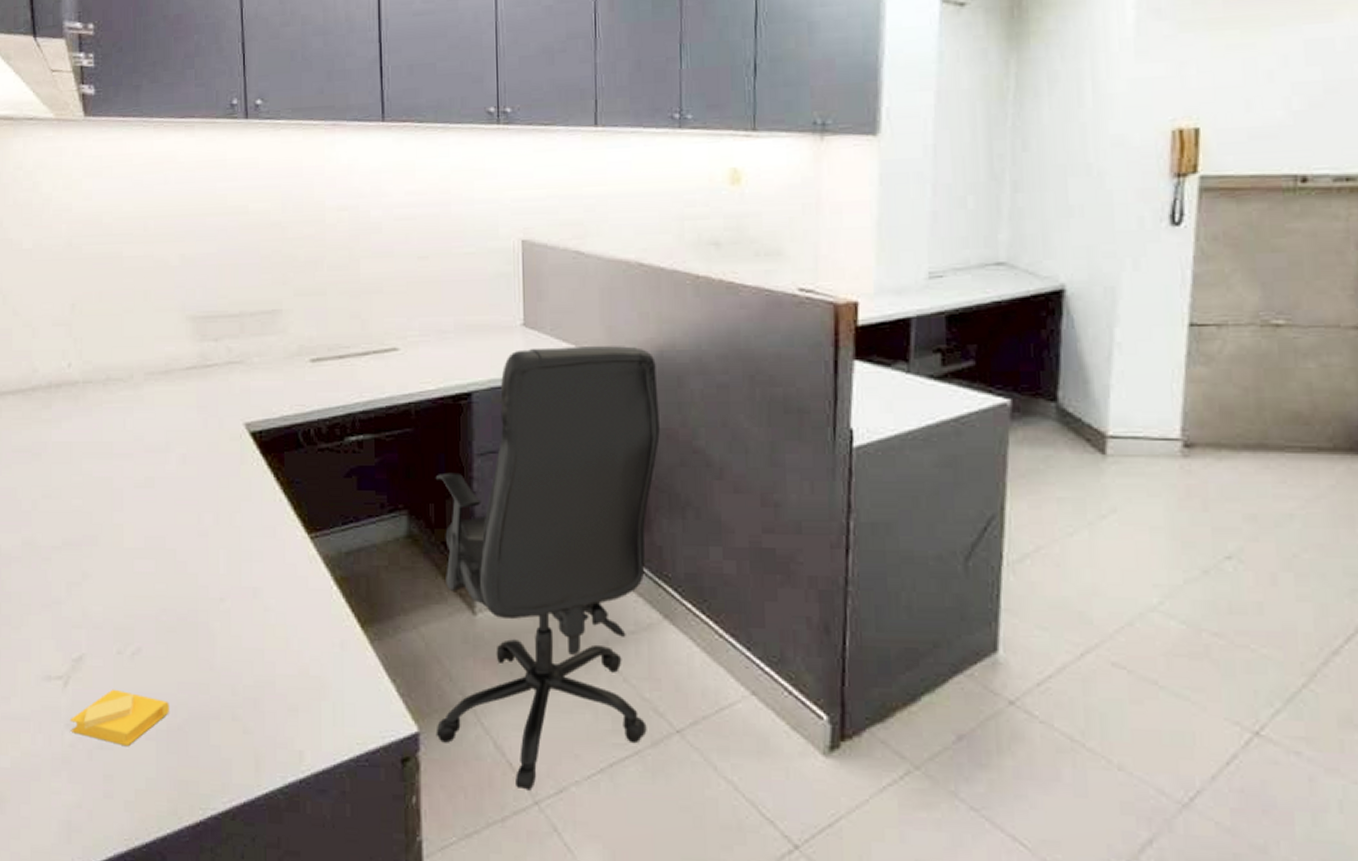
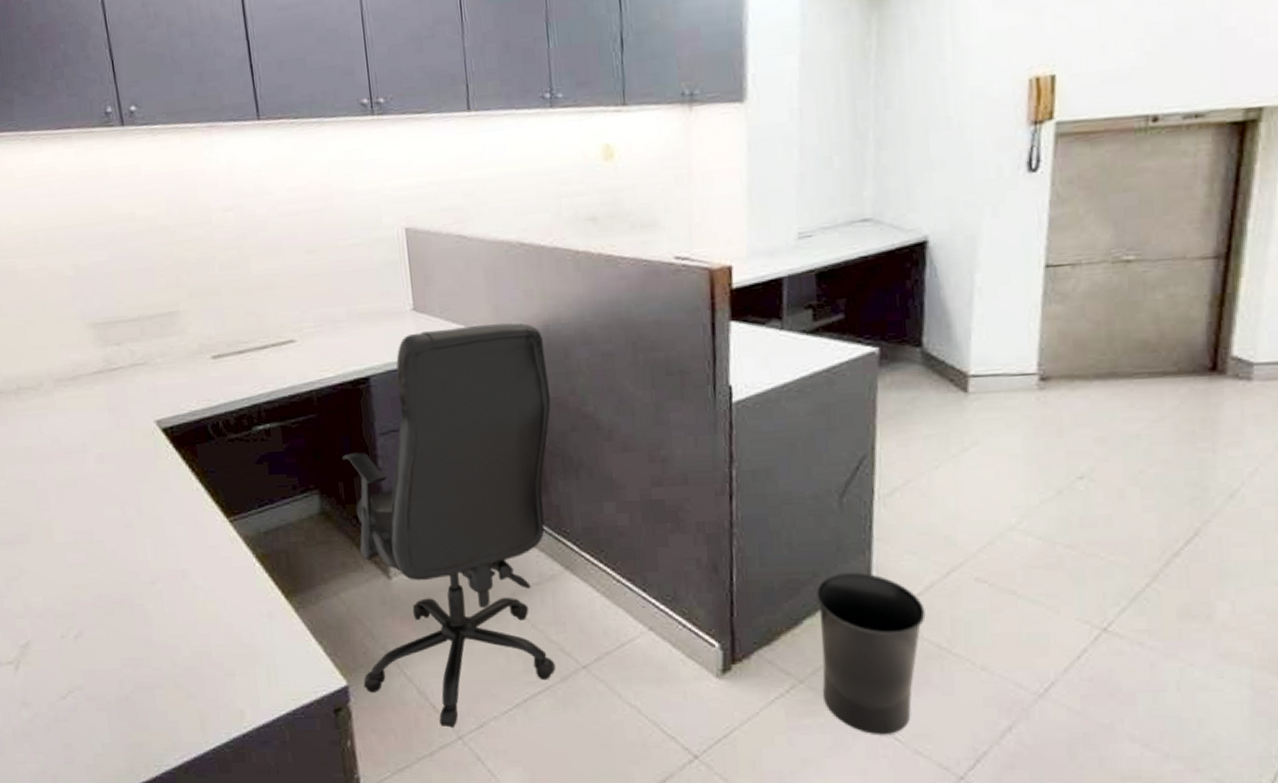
sticky notes: present [69,689,169,747] -> none [24,669,116,718]
waste bin: none [936,644,1057,838] -> present [815,571,926,734]

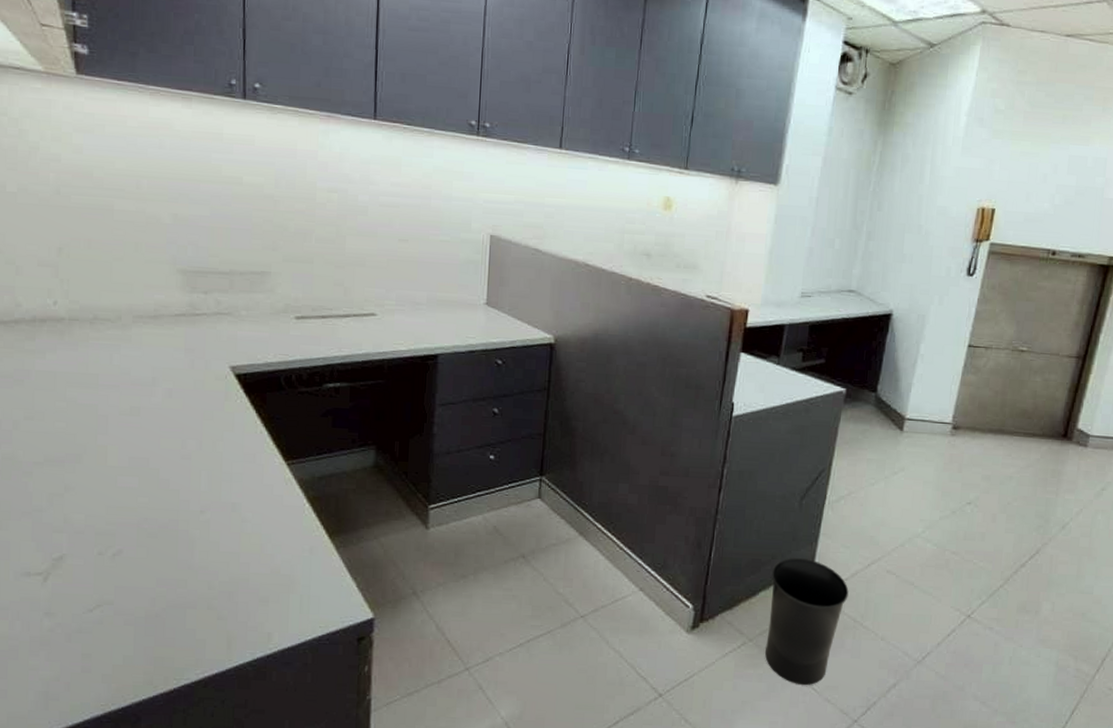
office chair: present [341,323,556,728] -> none [388,323,591,660]

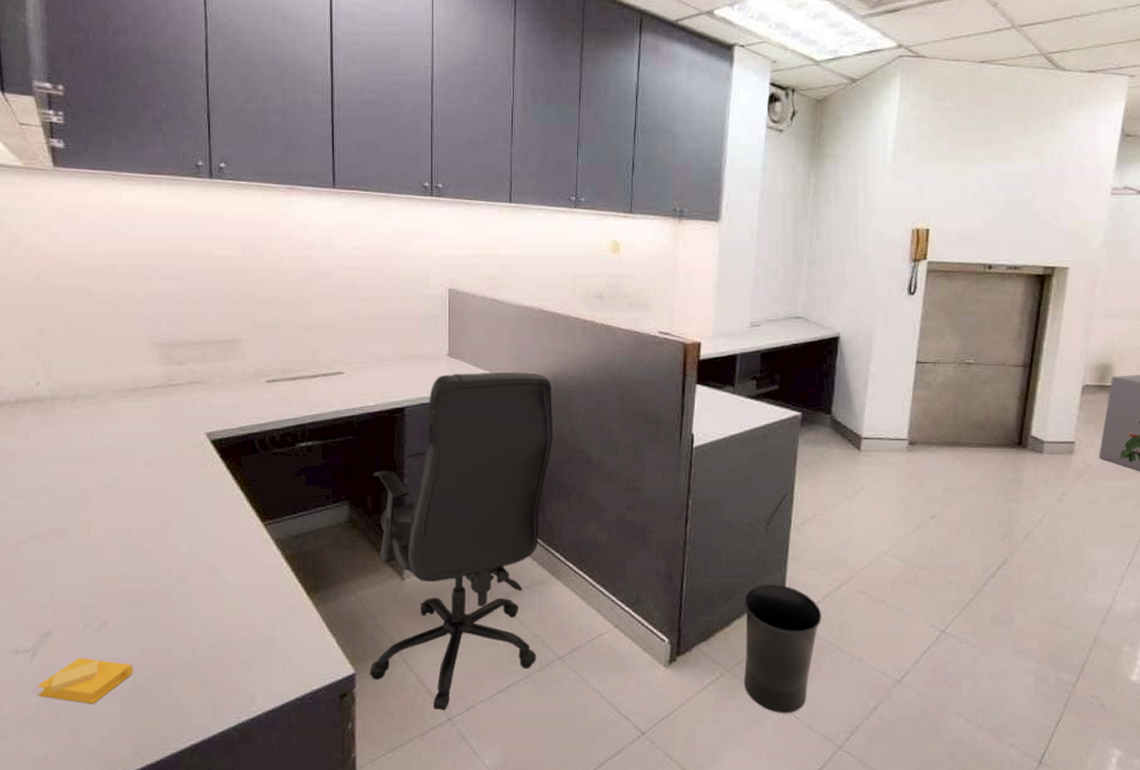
sticky notes: none [48,583,148,631] -> present [36,657,133,705]
office chair: none [388,323,591,660] -> present [369,372,553,711]

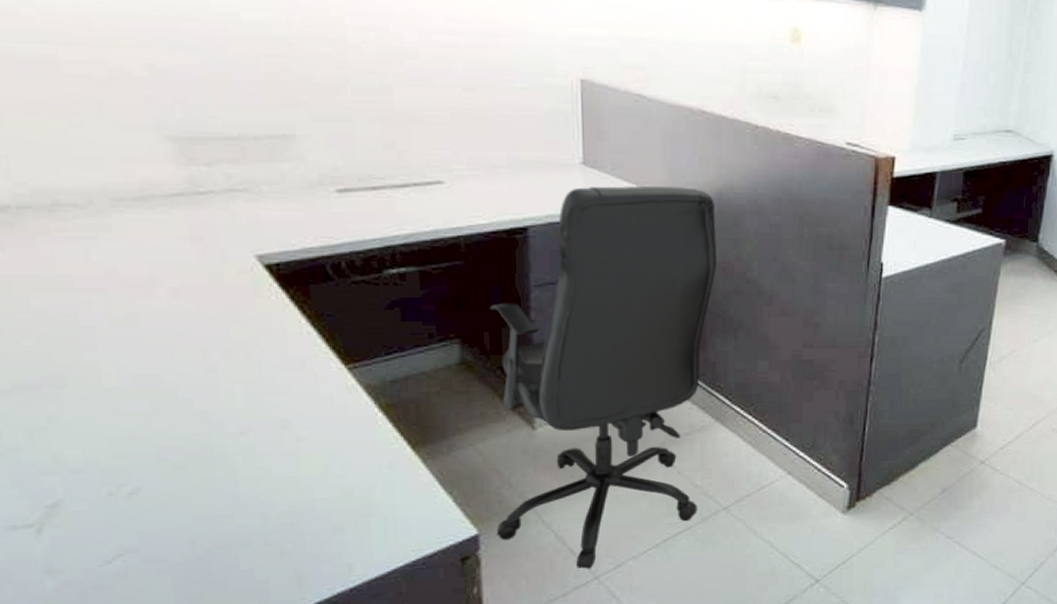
sticky notes: present [36,657,133,705] -> none [49,530,185,584]
waste bin: present [744,583,822,713] -> none [928,423,1013,554]

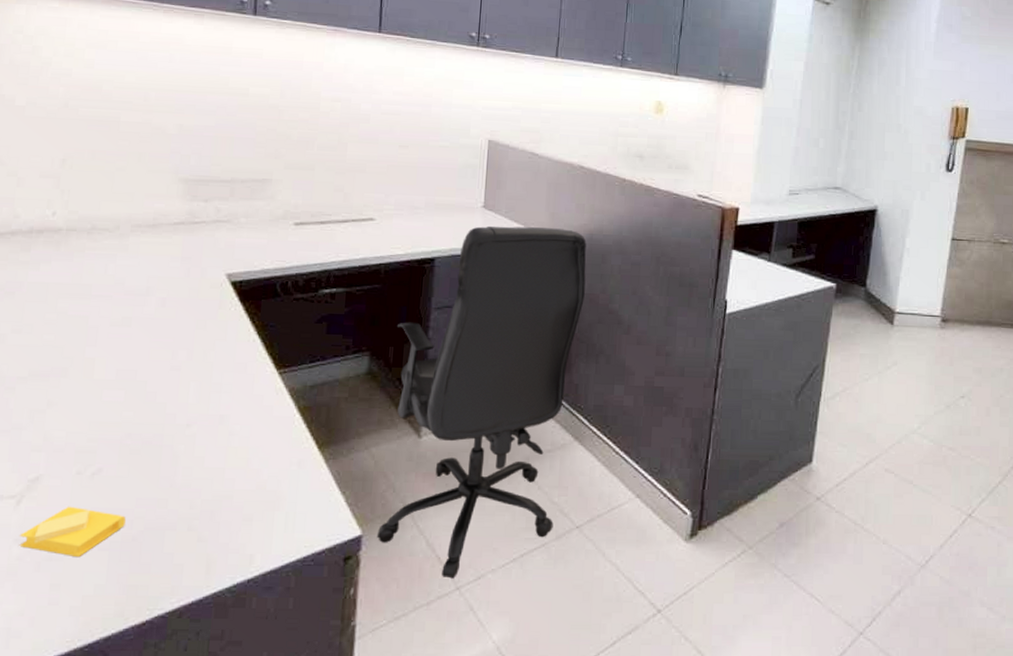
sticky notes: none [49,530,185,584] -> present [19,506,126,558]

